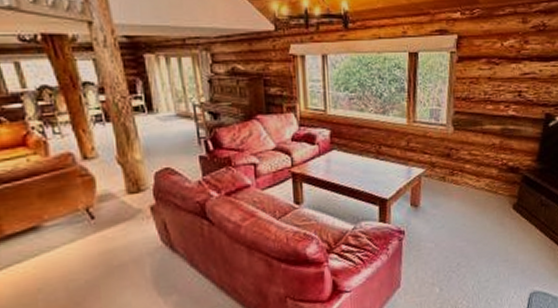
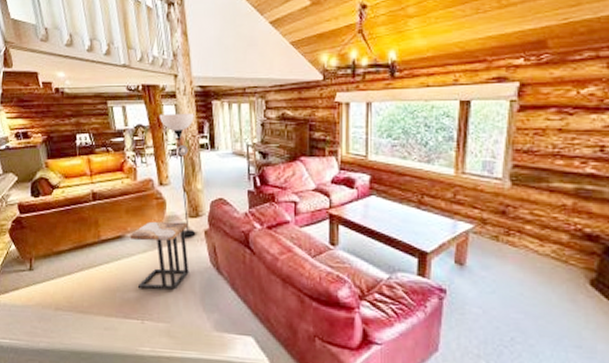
side table: none [48,199,136,286] -> present [130,221,189,291]
floor lamp: none [72,69,140,218] -> present [159,113,196,238]

